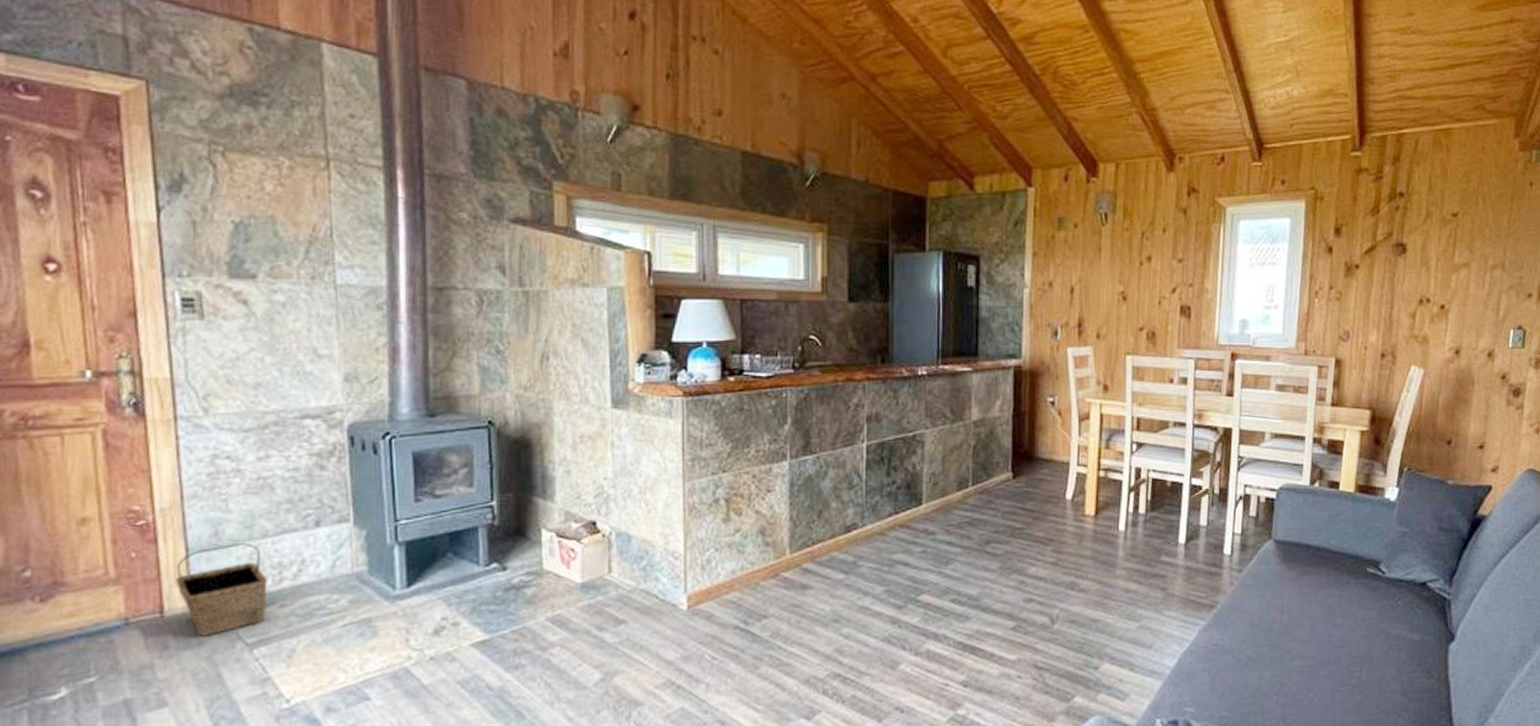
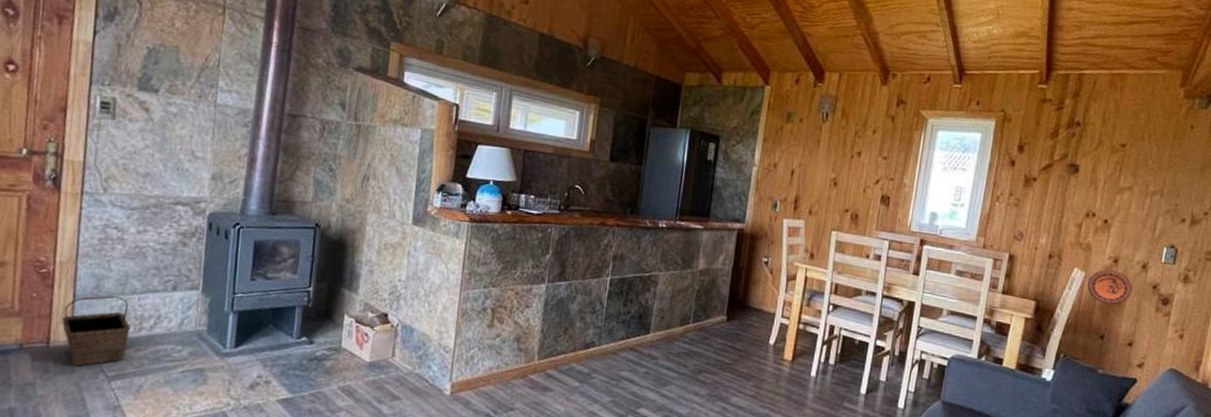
decorative plate: none [1427,363,1479,404] -> present [1087,269,1132,305]

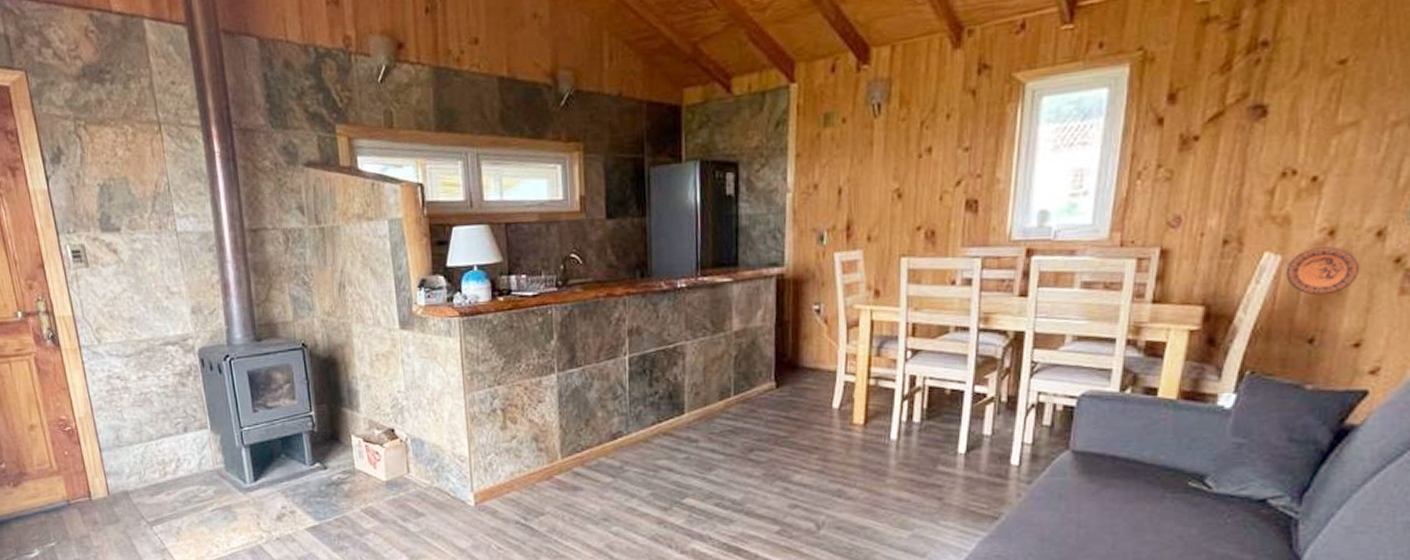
basket: present [62,295,131,366] -> none [95,445,158,516]

